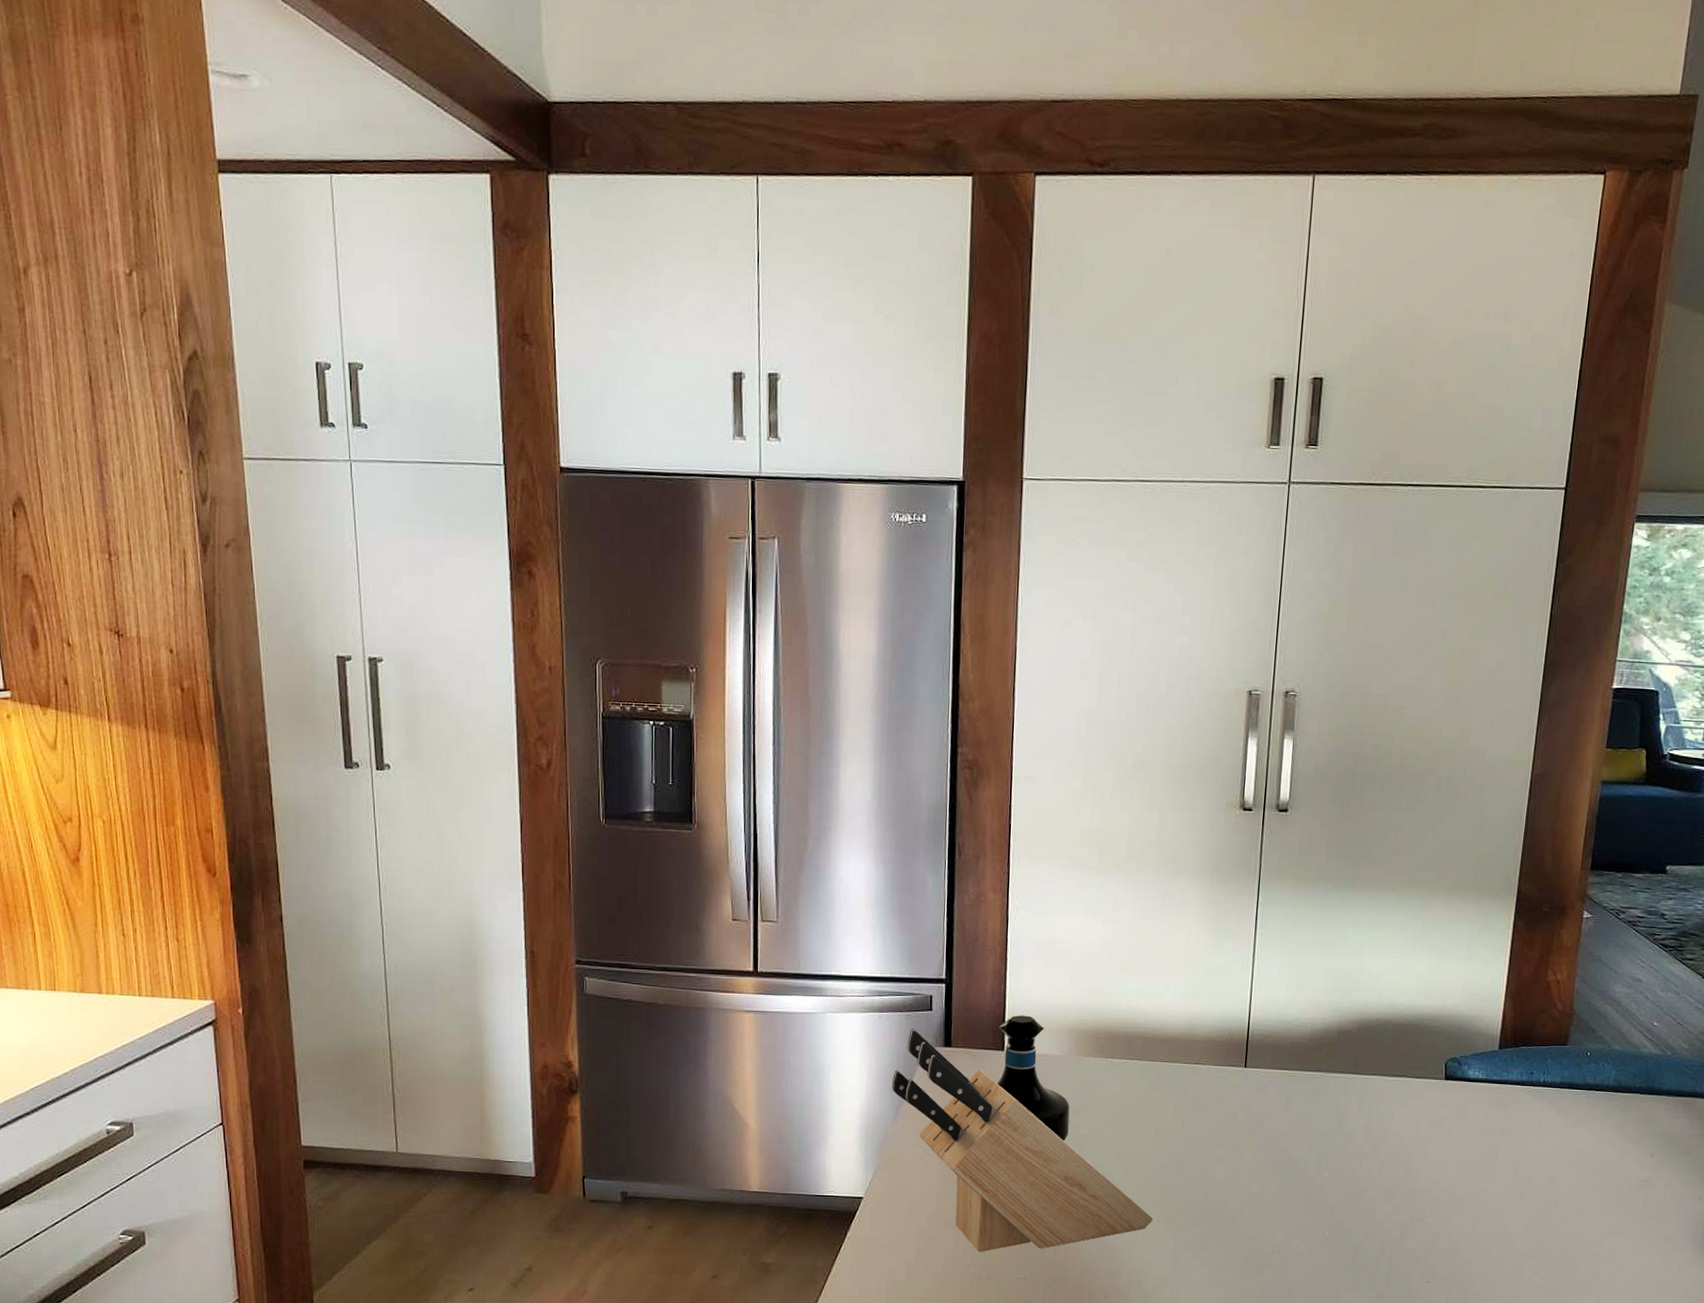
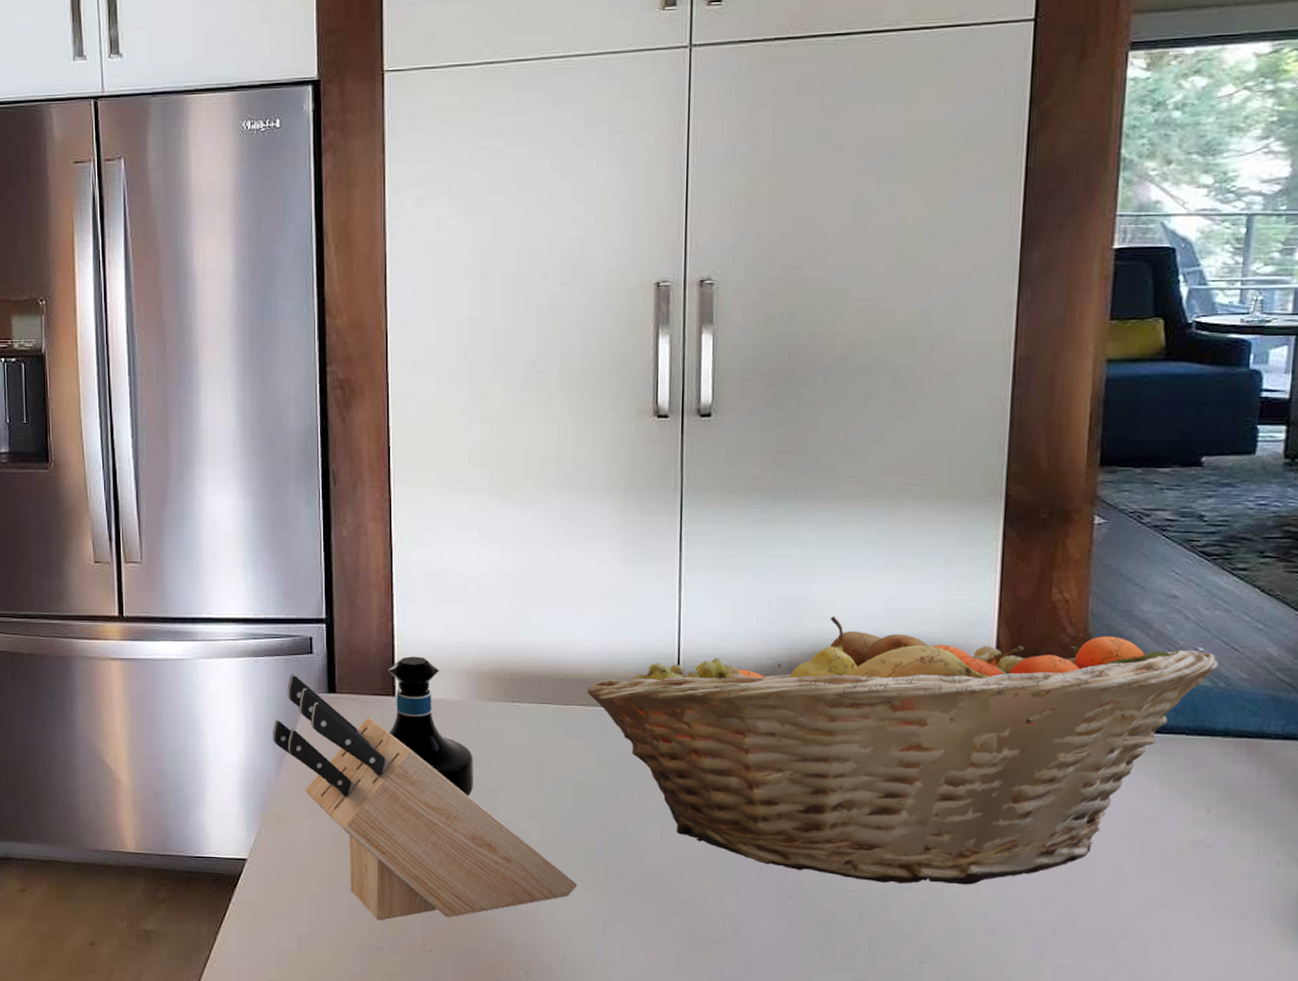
fruit basket: none [1171,989,1668,1217] -> present [587,617,1218,885]

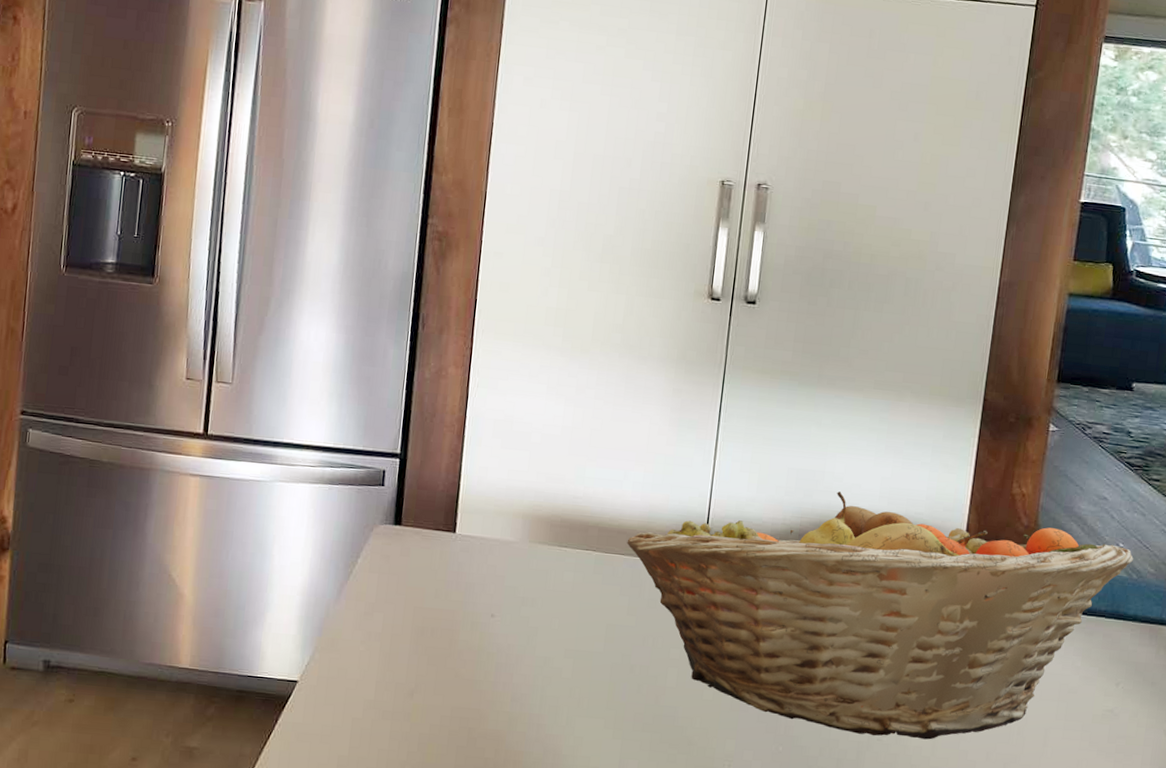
knife block: present [273,674,577,921] -> none [337,504,600,749]
tequila bottle: present [387,656,473,797] -> none [445,496,520,633]

